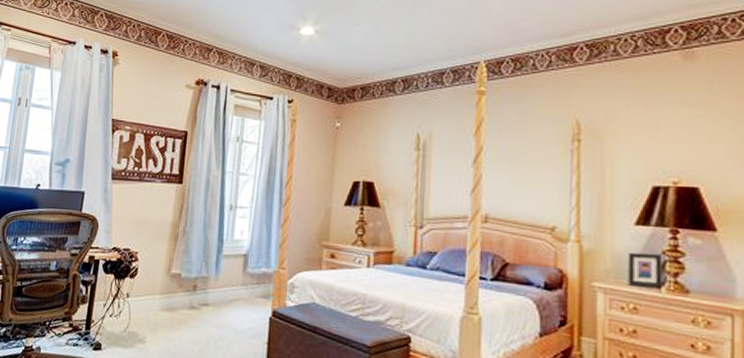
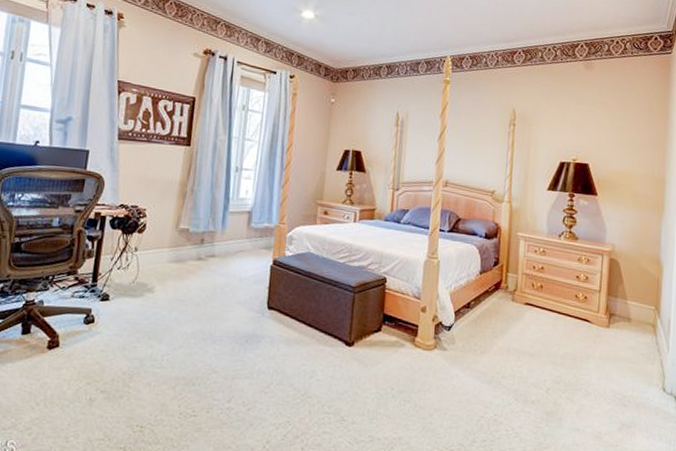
picture frame: present [628,252,661,288] -> none [540,210,562,237]

